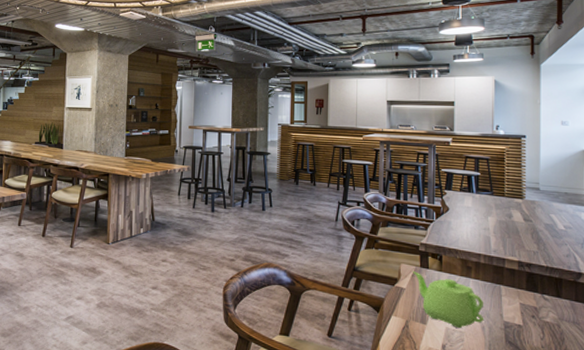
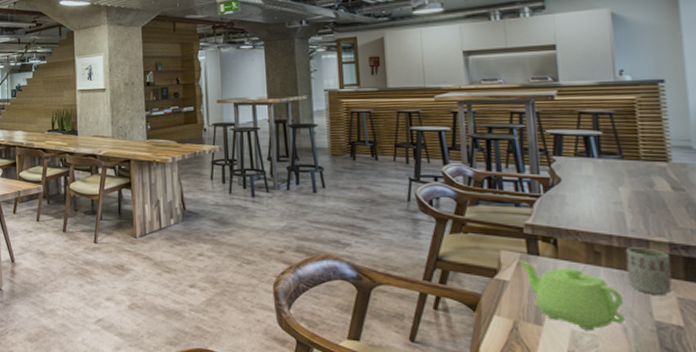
cup: none [488,264,518,302] -> present [625,247,672,296]

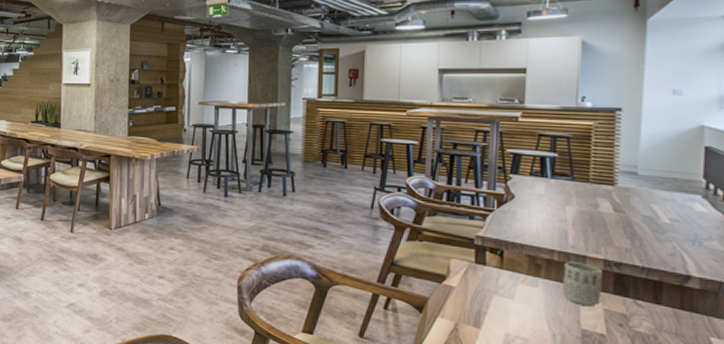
teapot: present [518,259,624,330] -> none [465,268,557,334]

